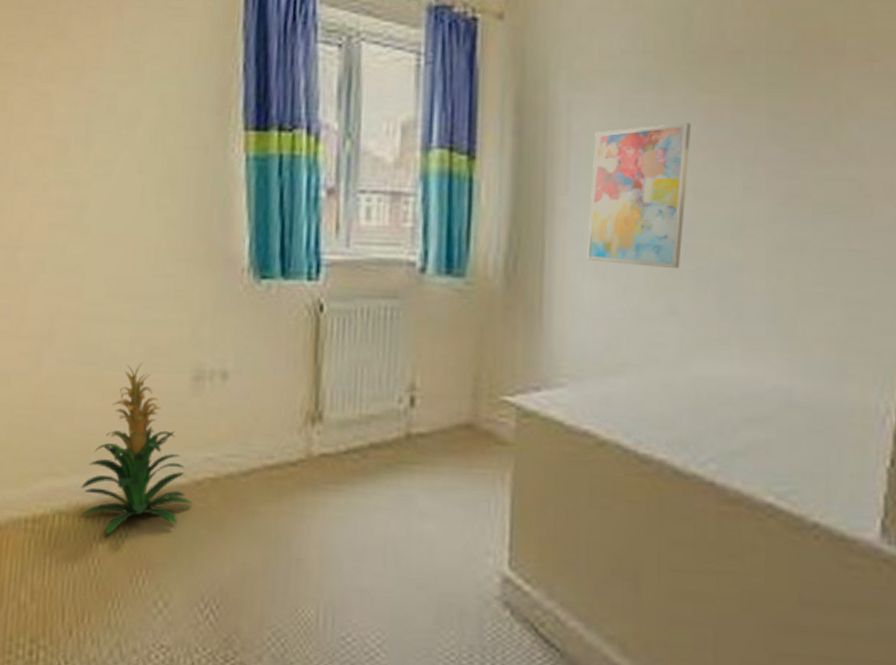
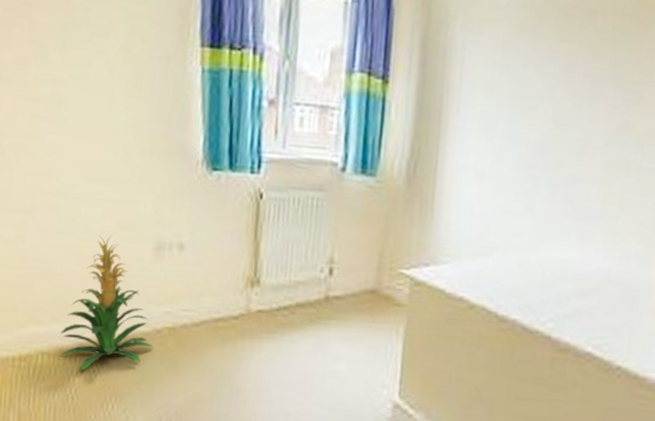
wall art: present [587,122,692,269] -> none [470,64,555,178]

